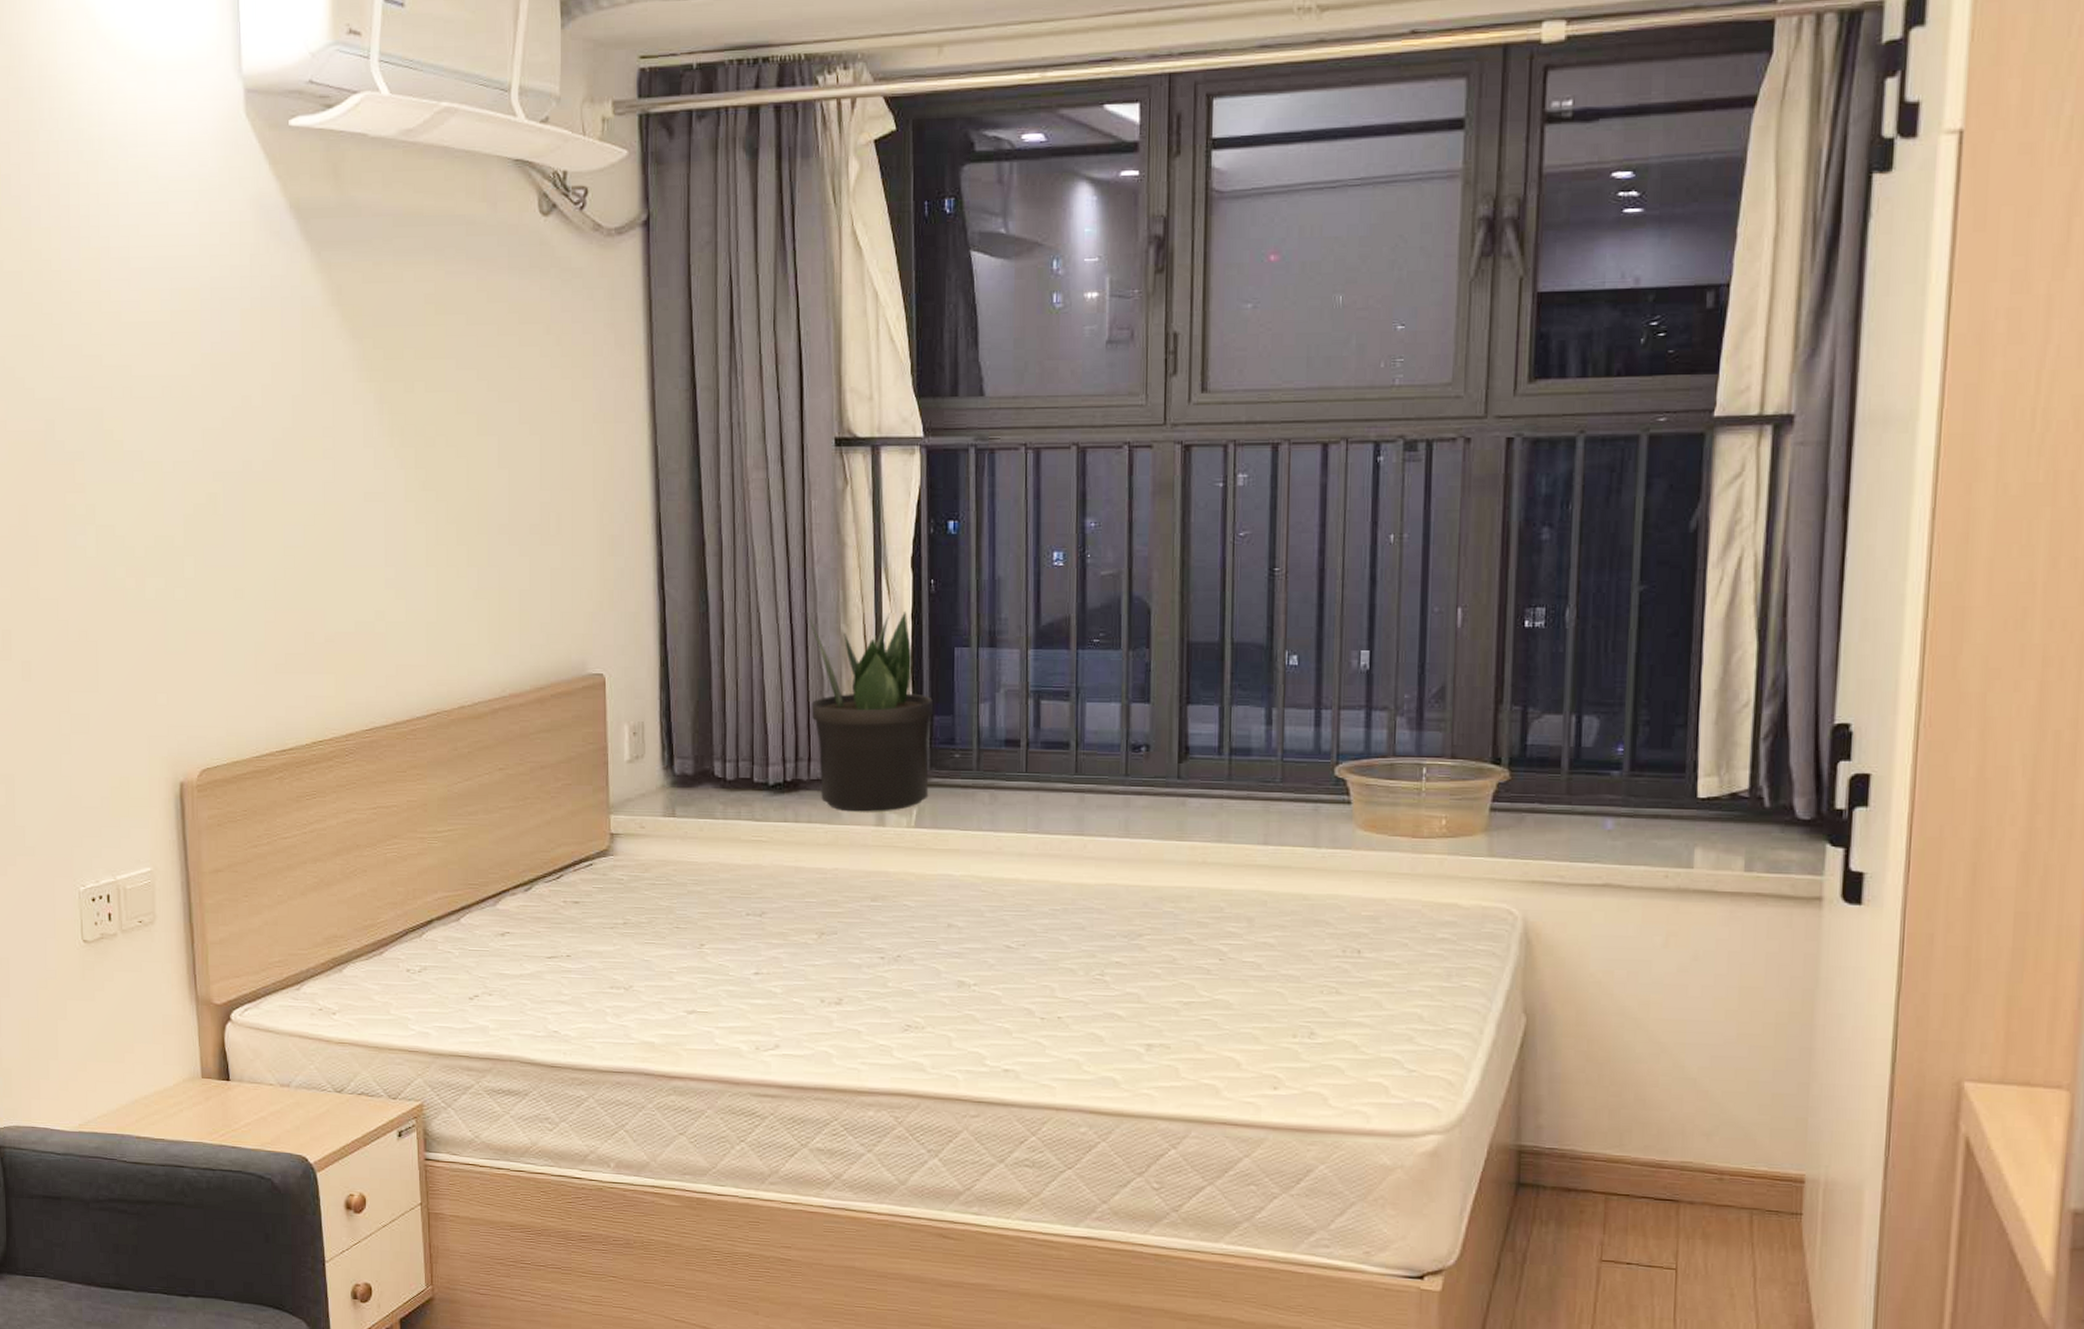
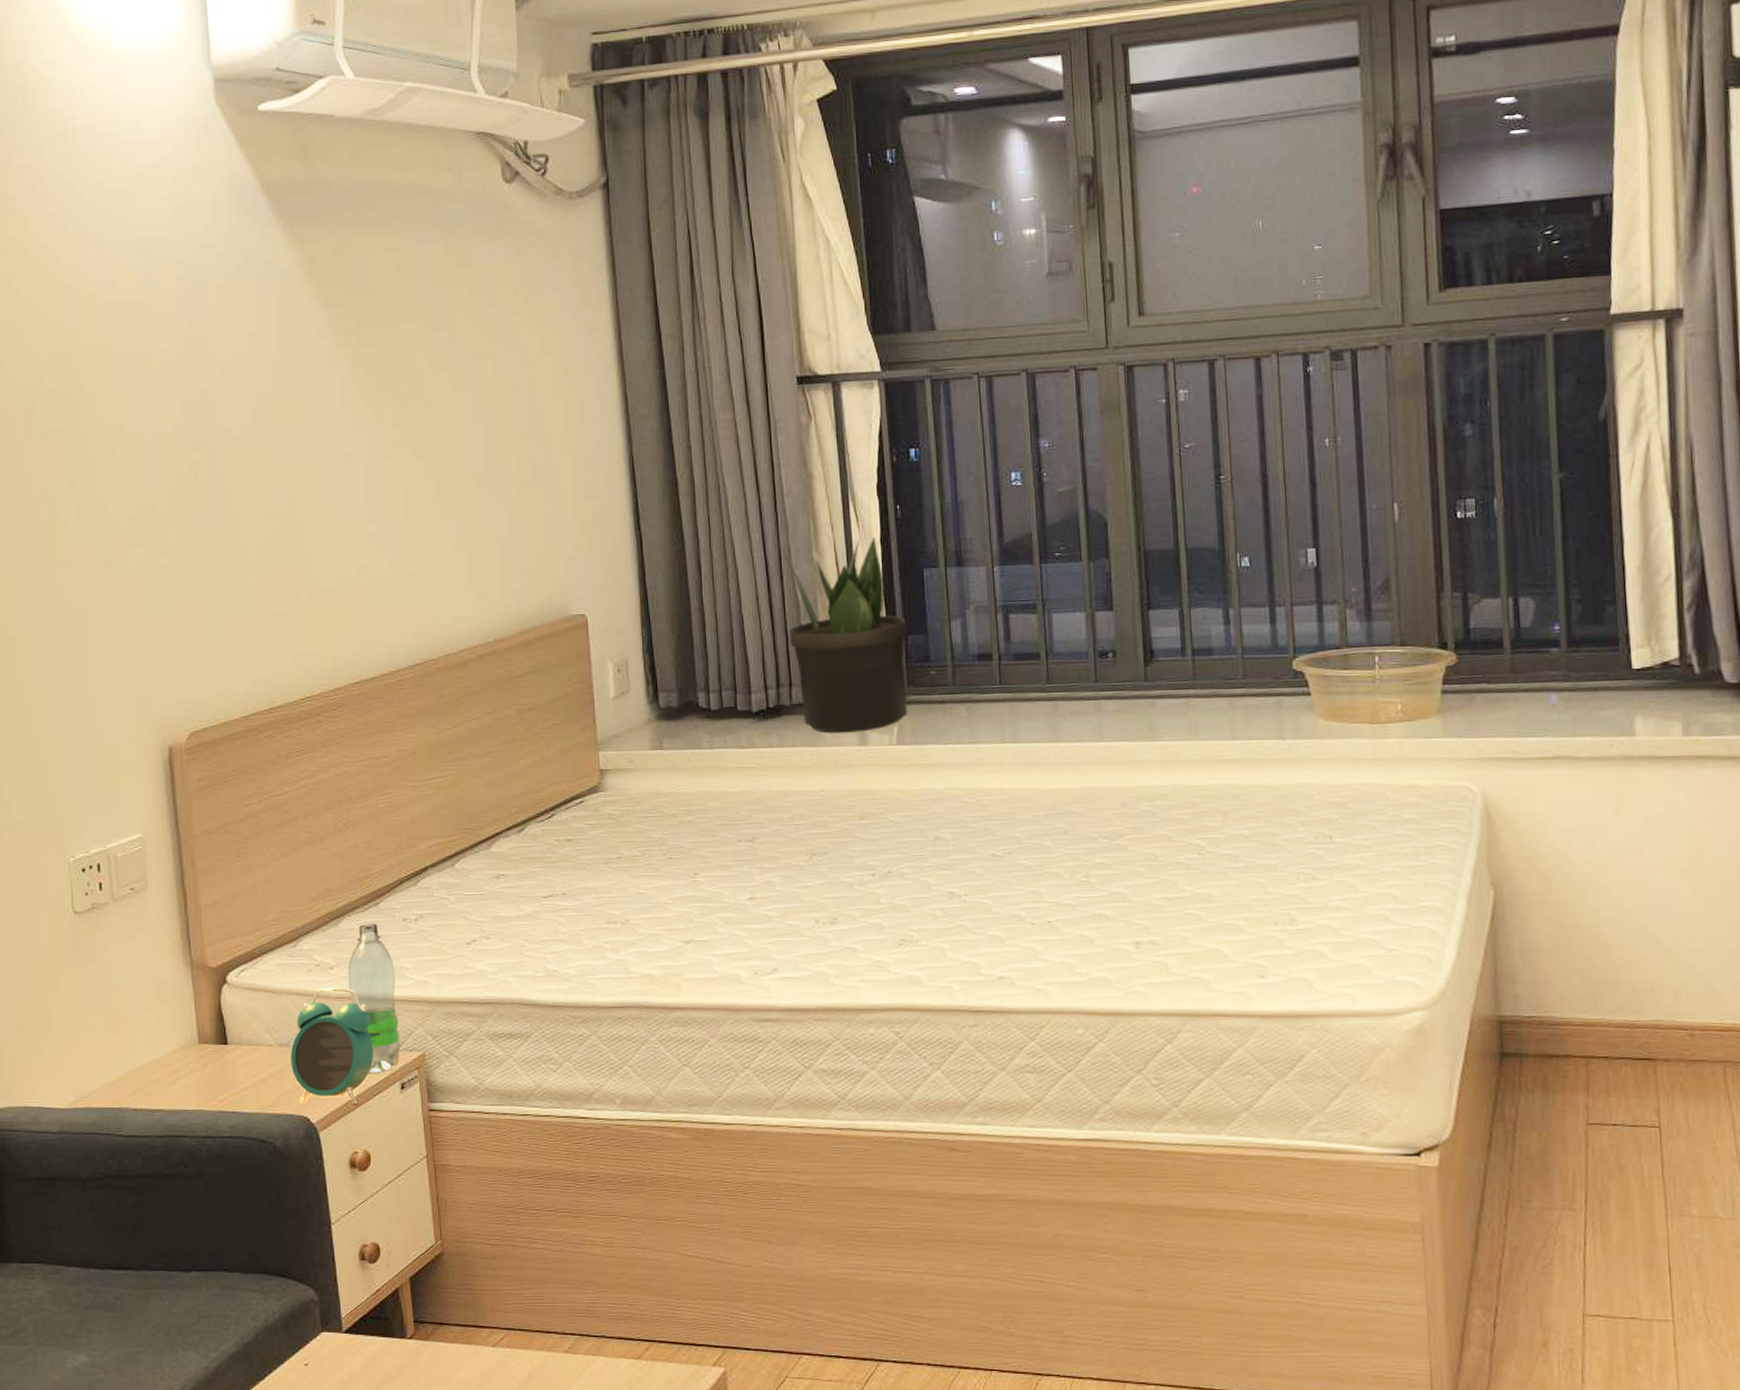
alarm clock: none [291,1031,373,1150] -> present [290,987,374,1106]
bottle: none [349,972,399,1120] -> present [347,924,400,1074]

